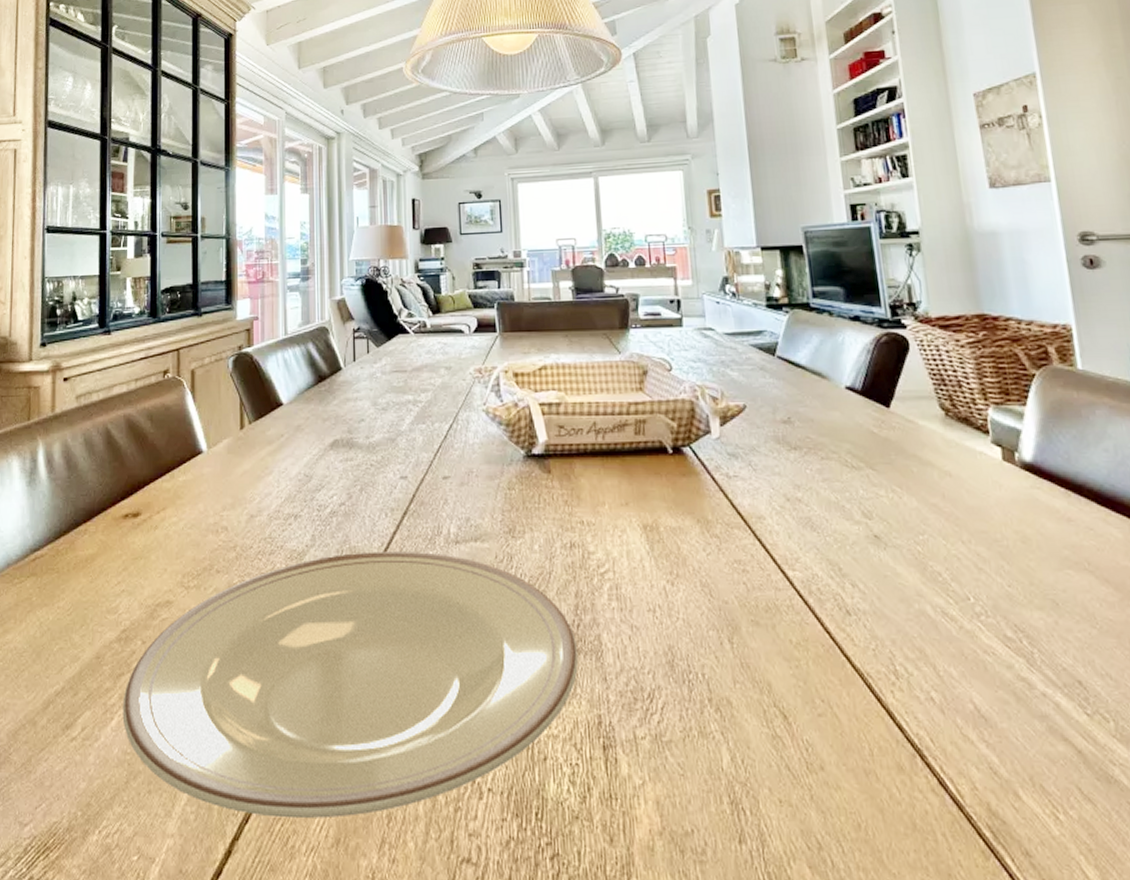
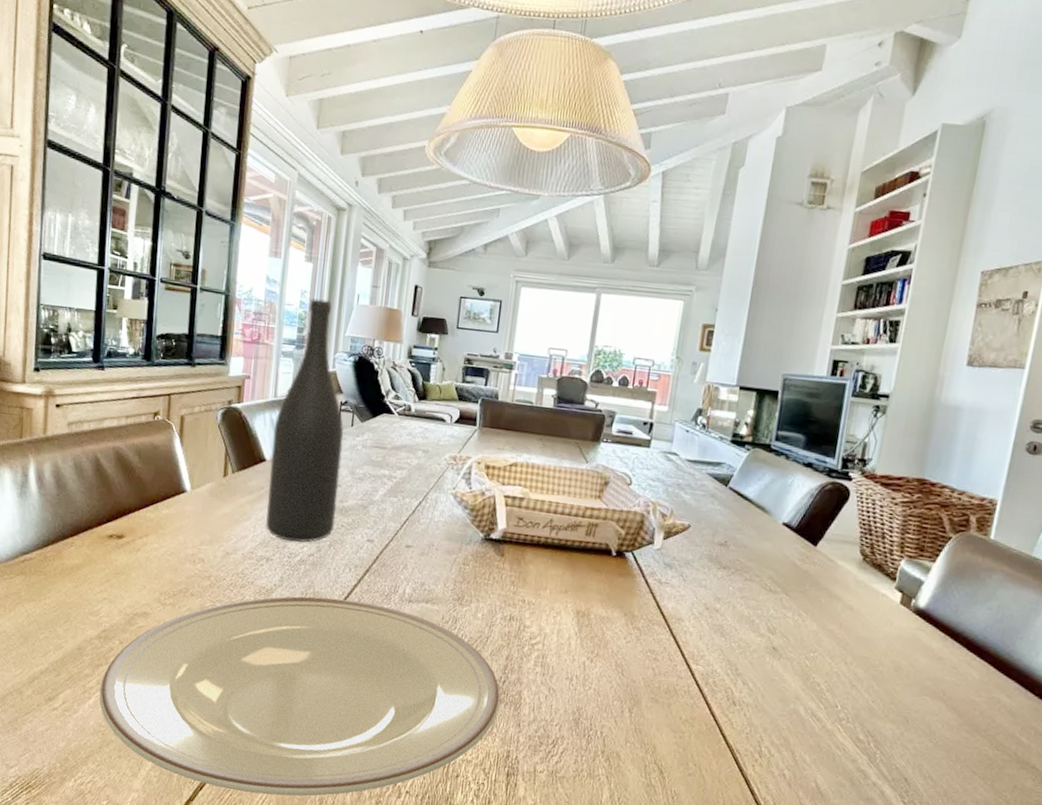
wine bottle: none [287,227,364,492] -> present [265,298,344,543]

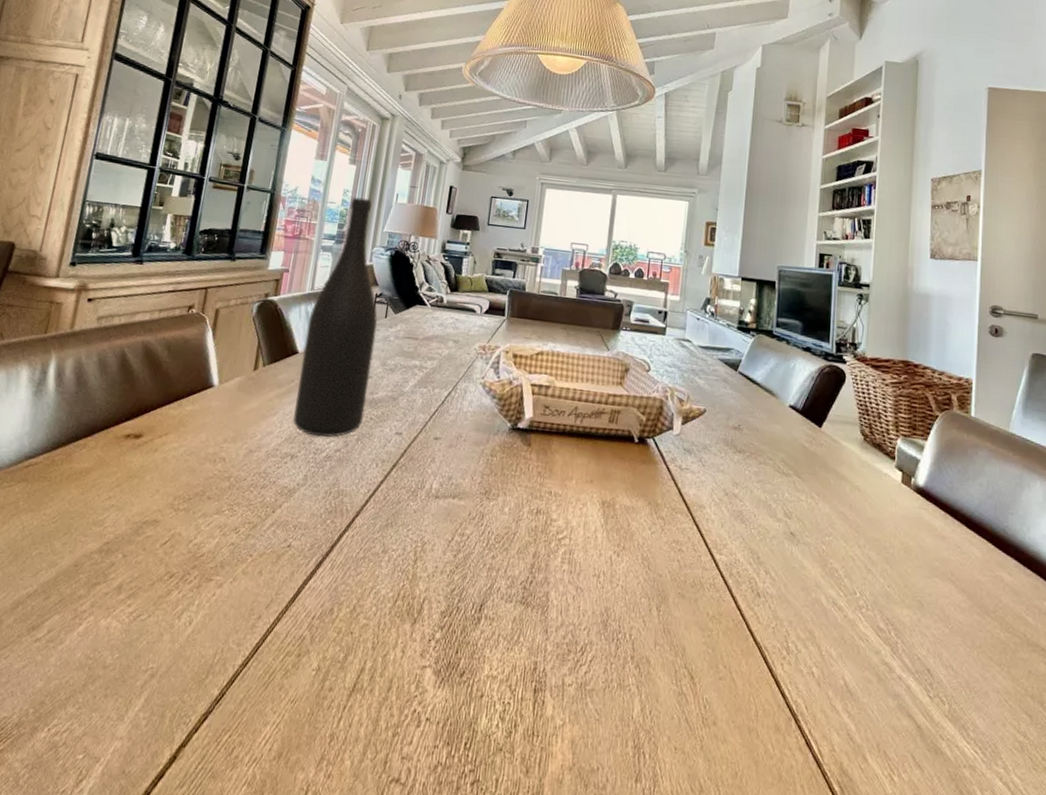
plate: present [99,596,501,796] -> none [90,496,528,734]

